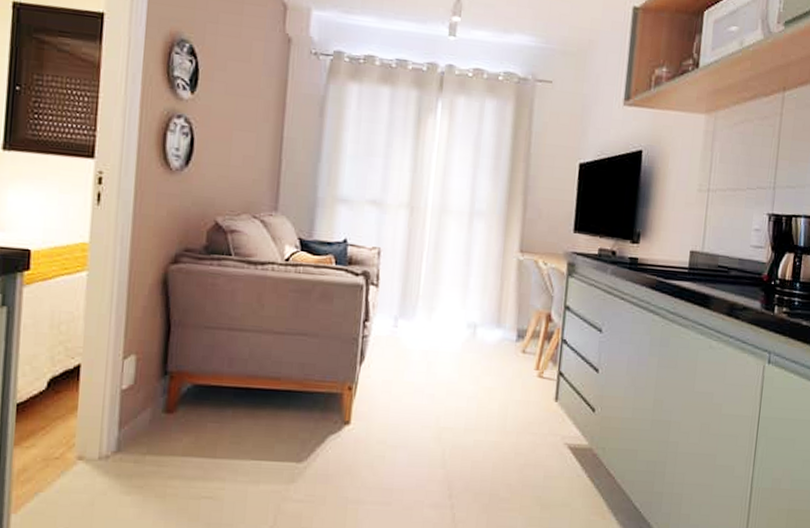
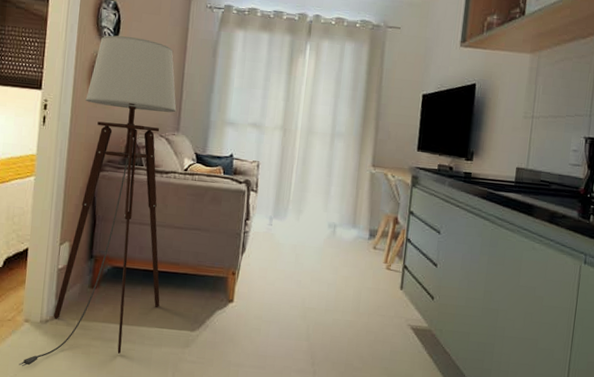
floor lamp: none [71,88,274,518] -> present [19,35,177,367]

